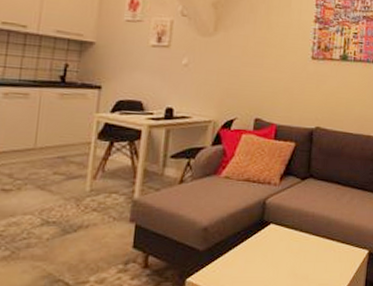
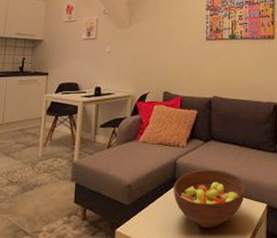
fruit bowl: none [260,211,346,277] -> present [173,170,246,229]

